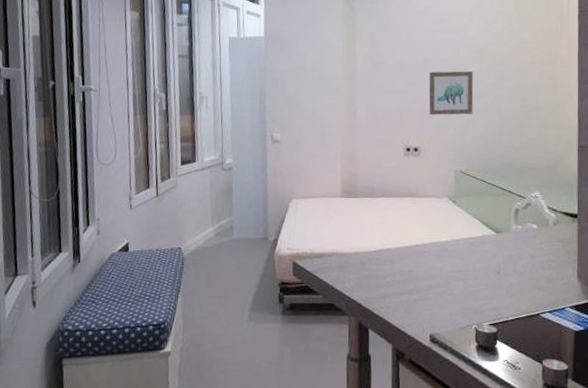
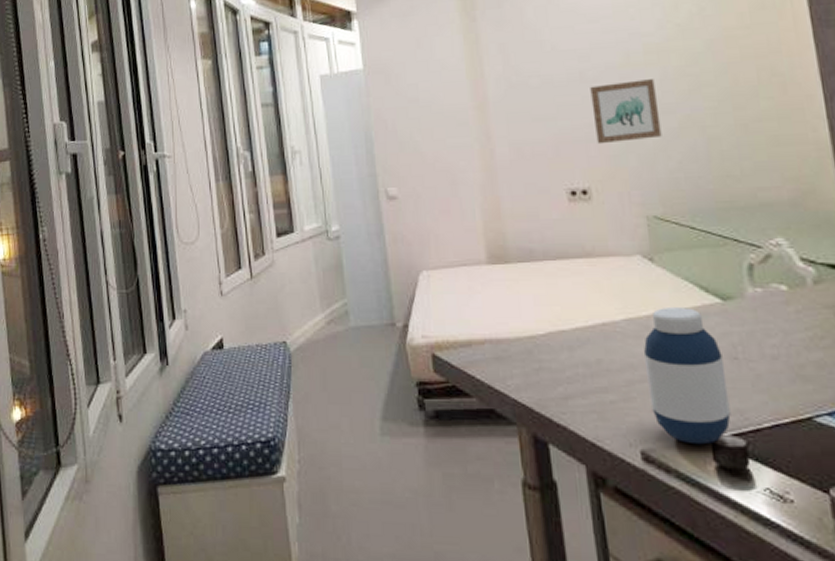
medicine bottle: none [440,236,491,331] -> present [644,308,731,445]

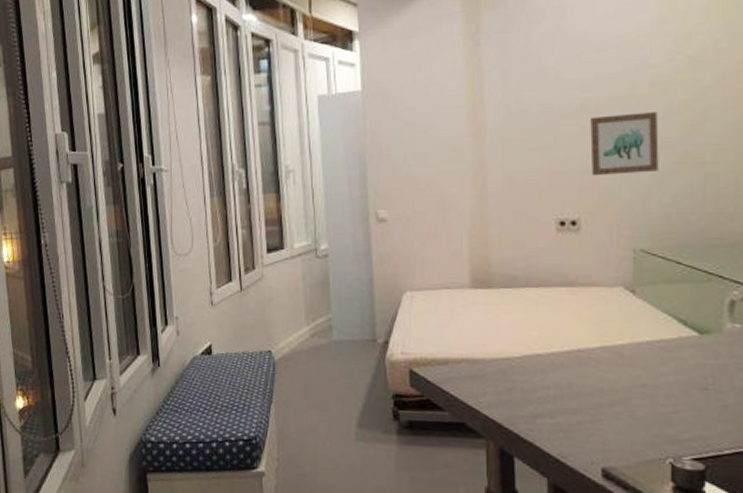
medicine bottle: present [644,308,731,445] -> none [616,338,694,467]

